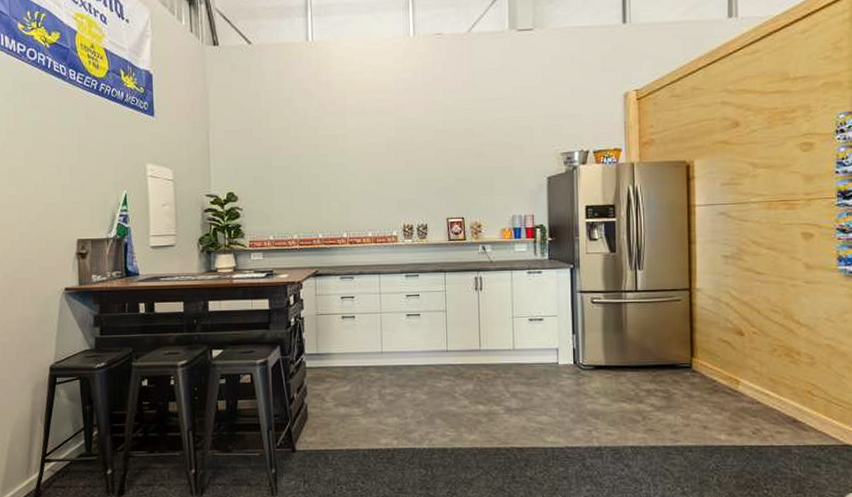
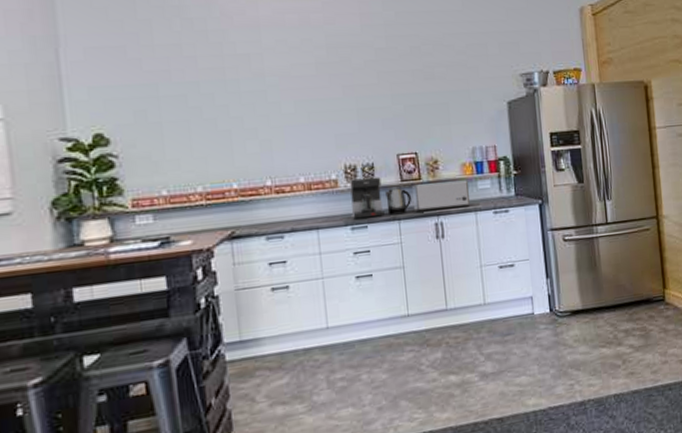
coffee maker: none [406,236,433,269] -> present [350,177,385,219]
kettle: none [435,245,456,268] -> present [385,187,411,216]
toaster: none [457,243,507,267] -> present [411,180,470,213]

